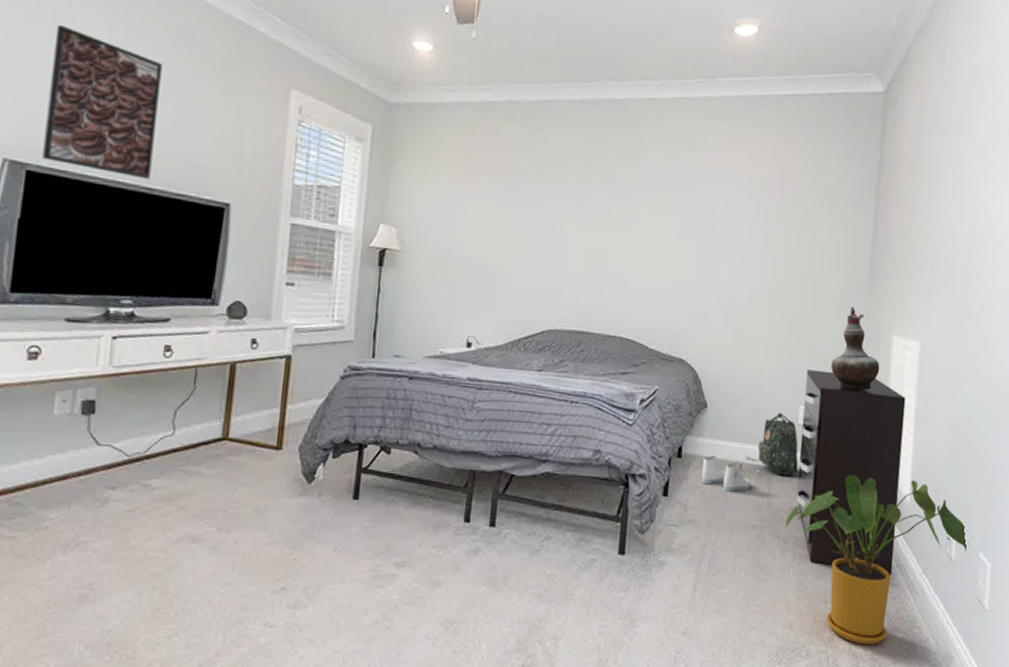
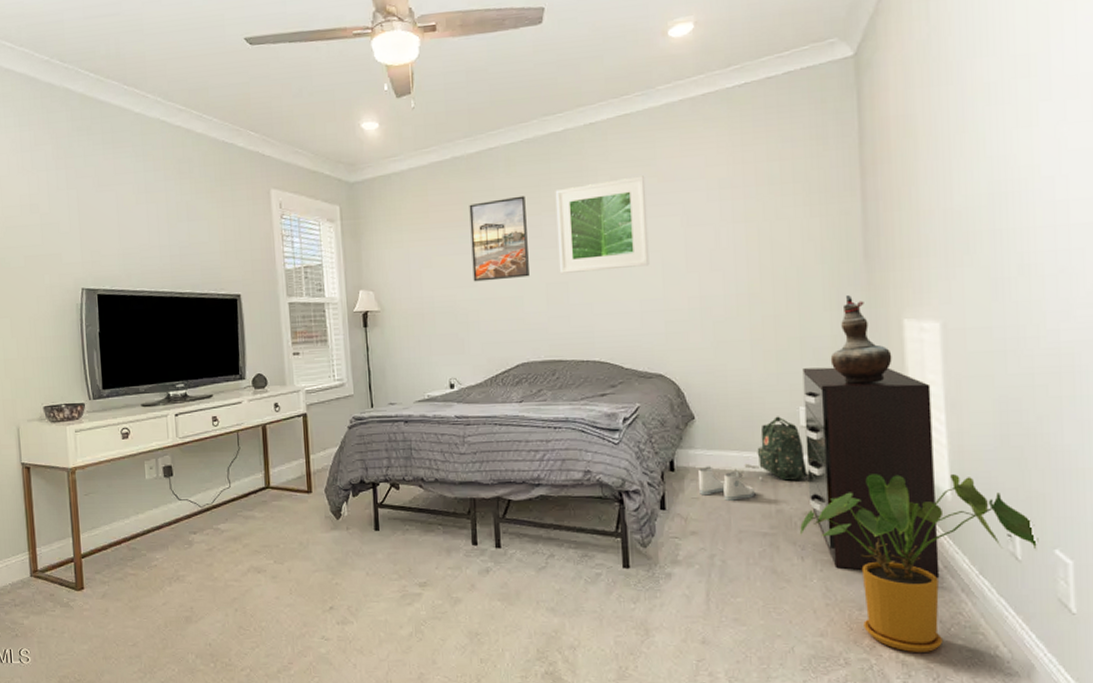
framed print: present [42,24,162,180] -> none [98,176,180,286]
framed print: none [510,153,577,241] -> present [469,195,529,282]
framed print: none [601,157,695,250] -> present [555,176,650,273]

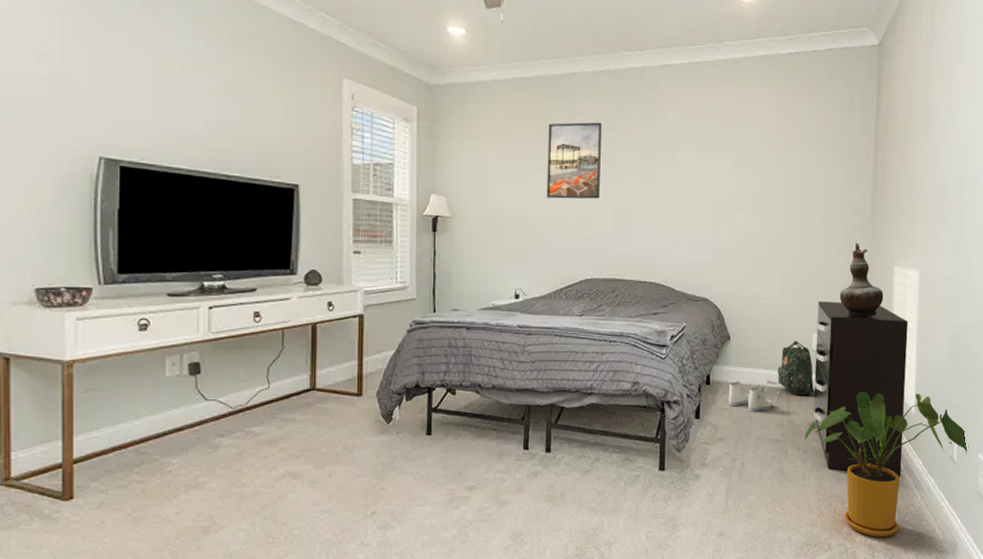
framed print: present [555,176,650,273] -> none [627,119,708,201]

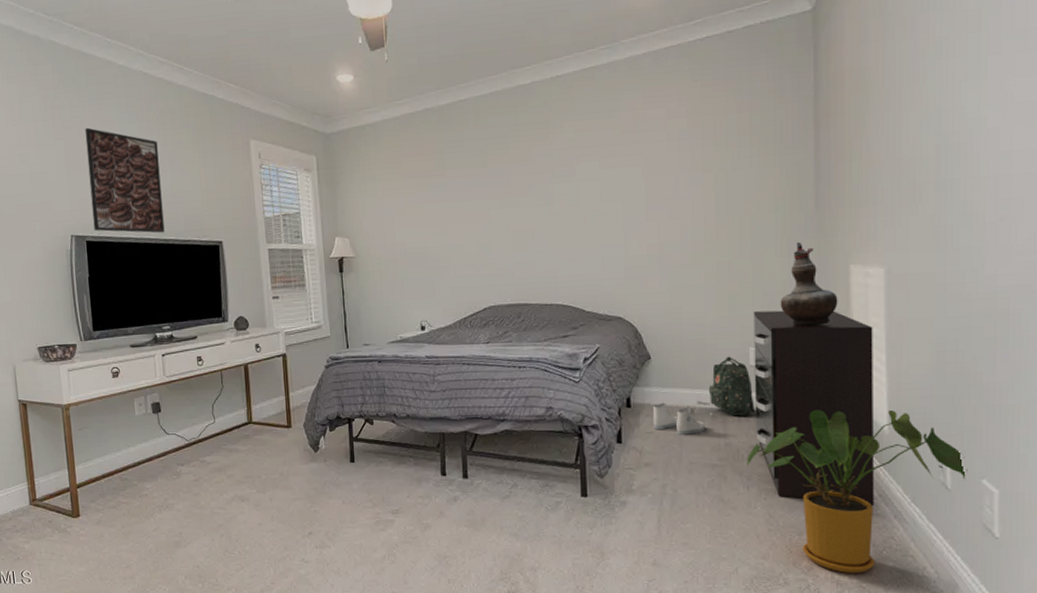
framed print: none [133,34,228,168] -> present [85,127,165,233]
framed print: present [546,122,602,199] -> none [440,146,497,229]

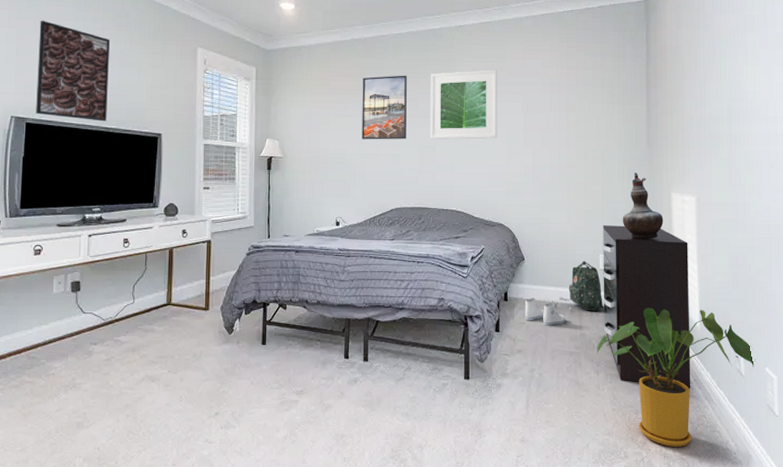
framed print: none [440,146,497,229] -> present [361,75,407,140]
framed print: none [522,127,611,221] -> present [430,69,498,139]

